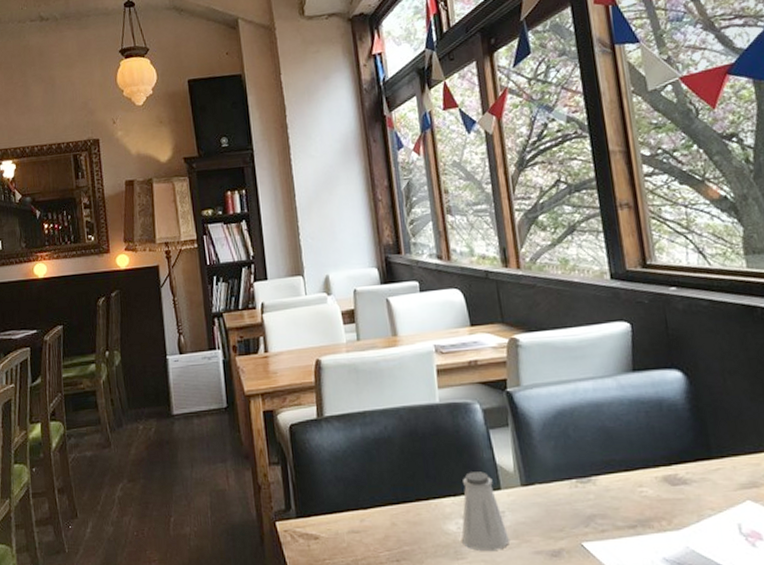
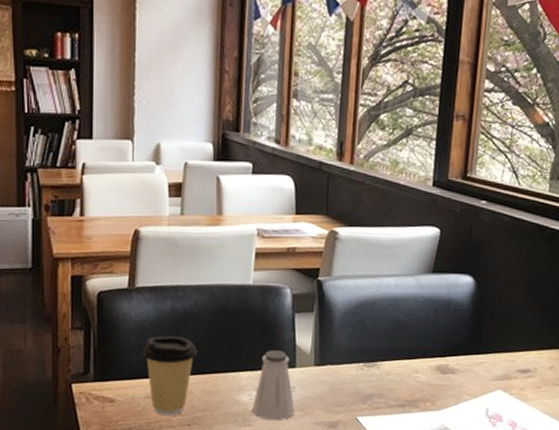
coffee cup: none [339,464,395,552] -> present [142,335,197,416]

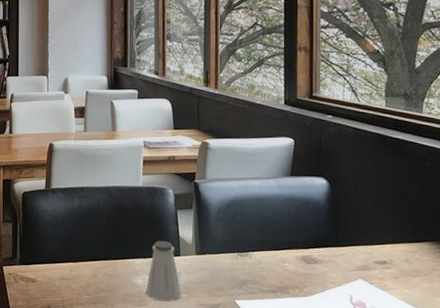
coffee cup: present [142,335,197,416] -> none [57,228,100,295]

